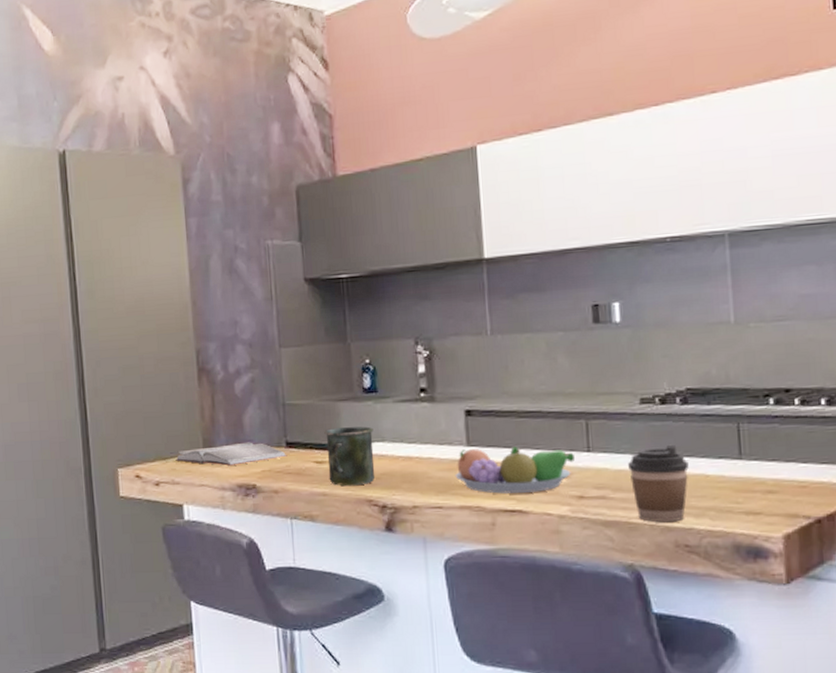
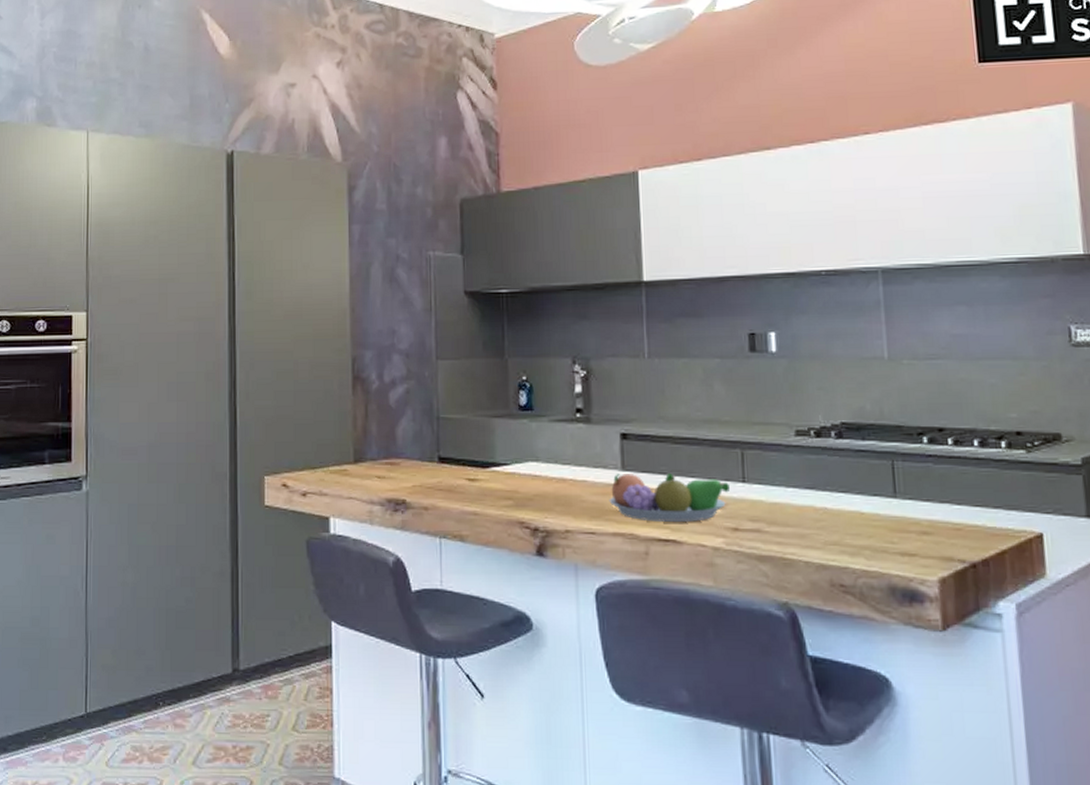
hardback book: present [175,442,287,466] -> none [324,455,439,479]
mug: present [324,426,375,486] -> none [478,445,528,505]
coffee cup: present [628,444,689,523] -> none [783,479,844,560]

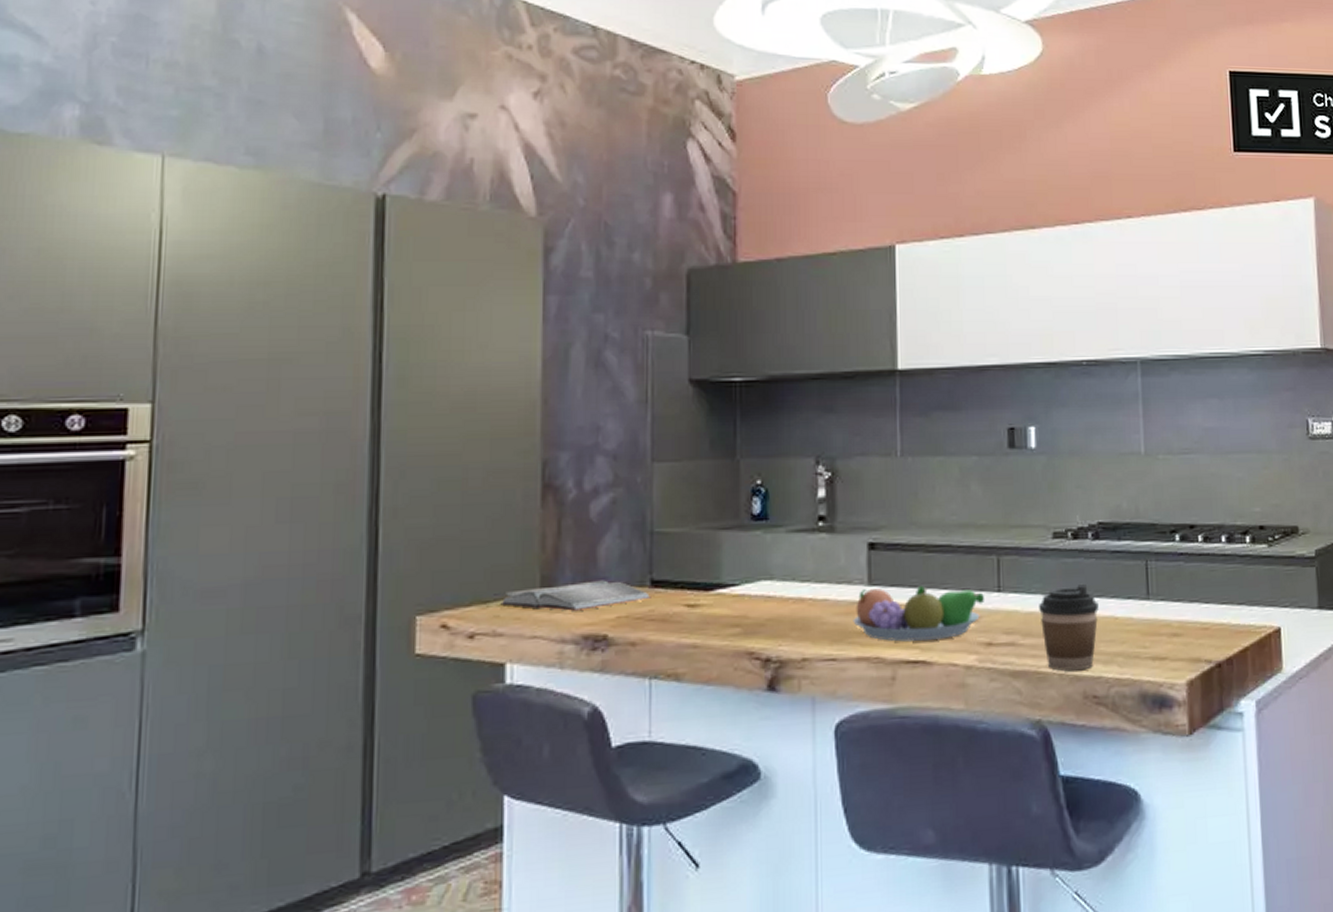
hardback book: none [324,455,439,479] -> present [500,580,651,611]
coffee cup: none [783,479,844,560] -> present [1039,583,1099,671]

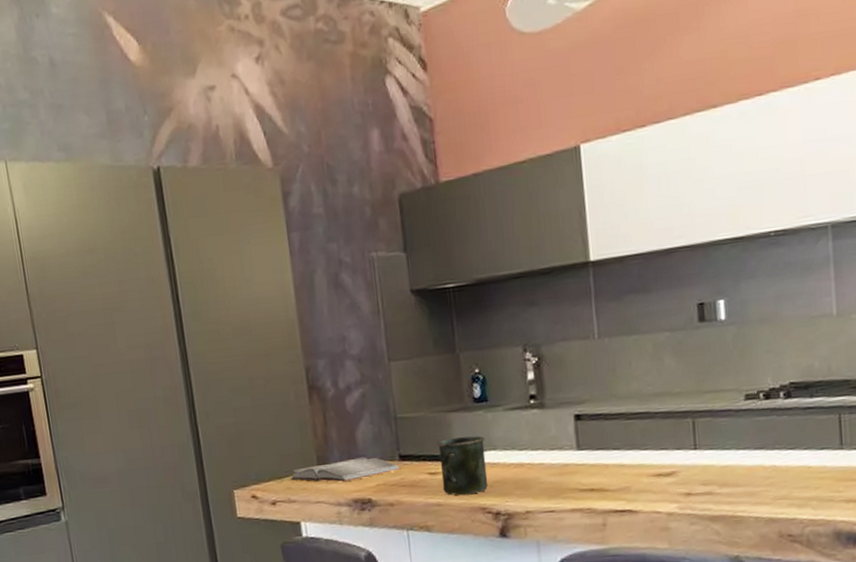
mug: none [700,561,761,635] -> present [436,436,488,495]
fruit bowl: present [853,586,985,642] -> none [566,448,683,495]
coffee cup: present [1039,583,1099,671] -> none [734,438,792,514]

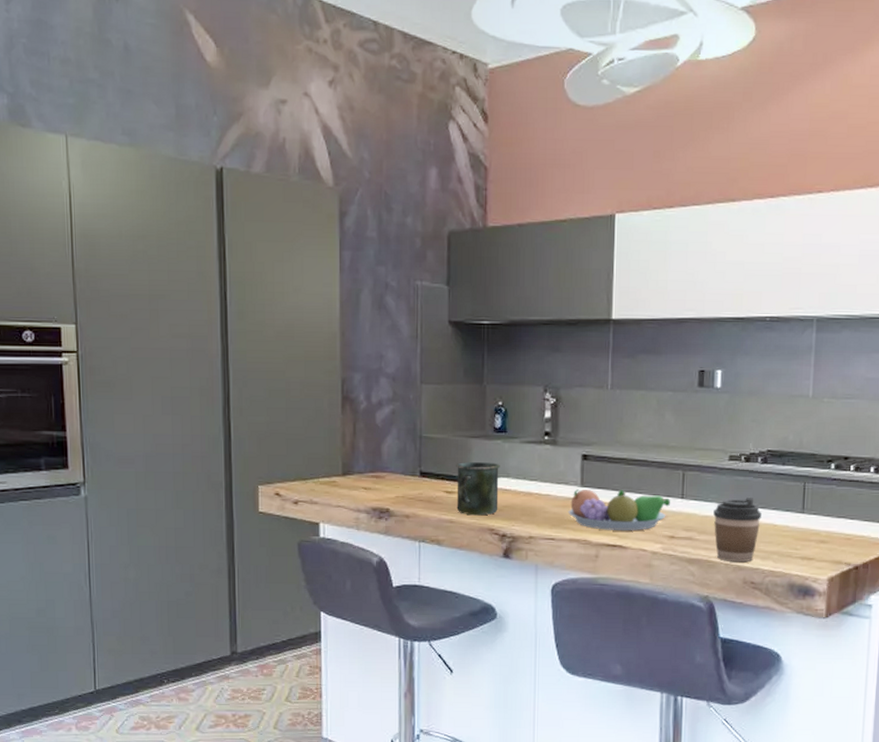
hardback book: present [290,457,401,482] -> none [315,469,420,490]
fruit bowl: none [566,448,683,495] -> present [568,489,671,530]
coffee cup: none [734,438,792,514] -> present [713,496,762,563]

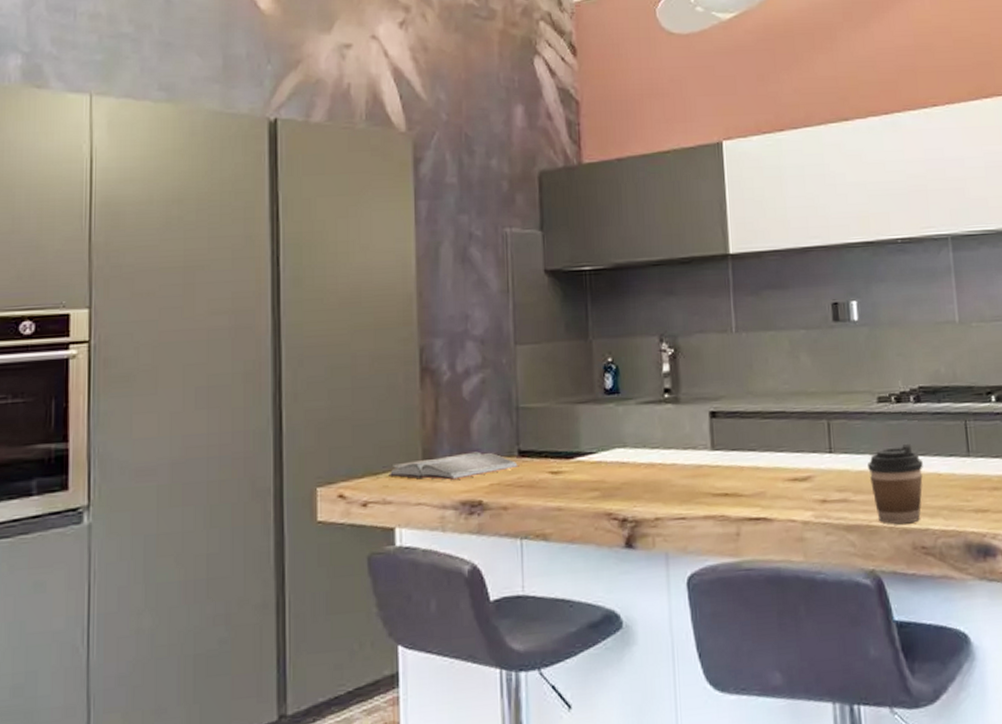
hardback book: none [315,469,420,490] -> present [388,451,519,480]
mug: present [456,462,500,515] -> none [561,431,616,498]
fruit bowl: present [568,489,671,530] -> none [699,450,818,501]

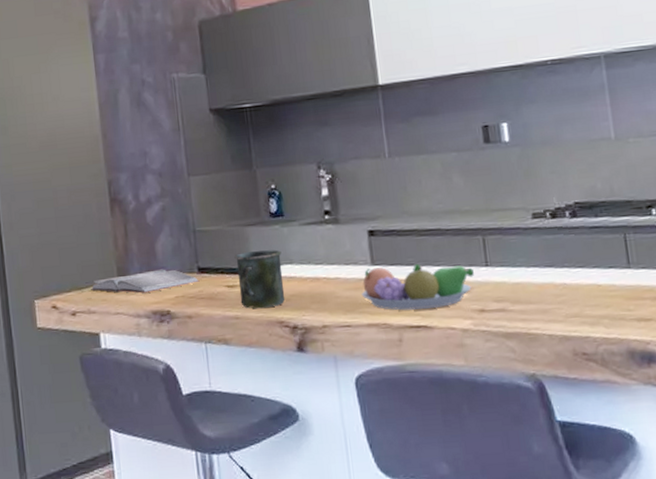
mug: none [561,431,616,498] -> present [234,249,285,309]
fruit bowl: none [699,450,818,501] -> present [361,264,475,310]
coffee cup: present [868,443,923,524] -> none [524,256,582,332]

